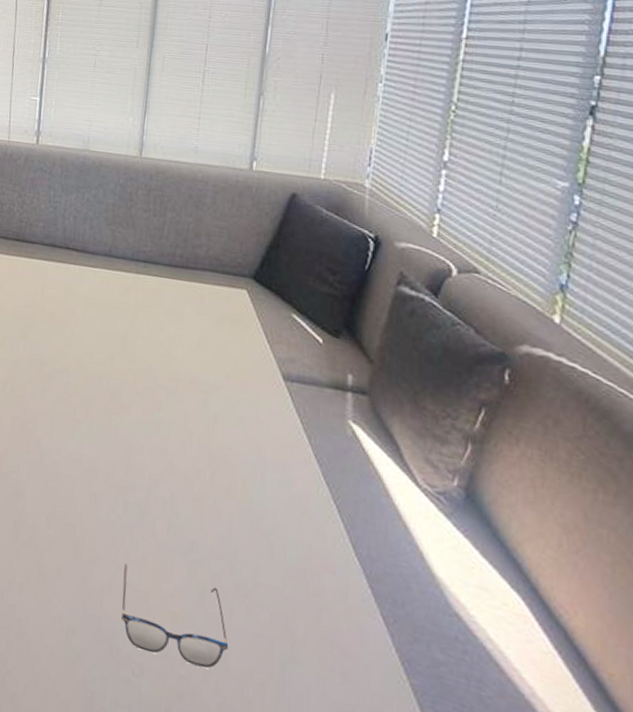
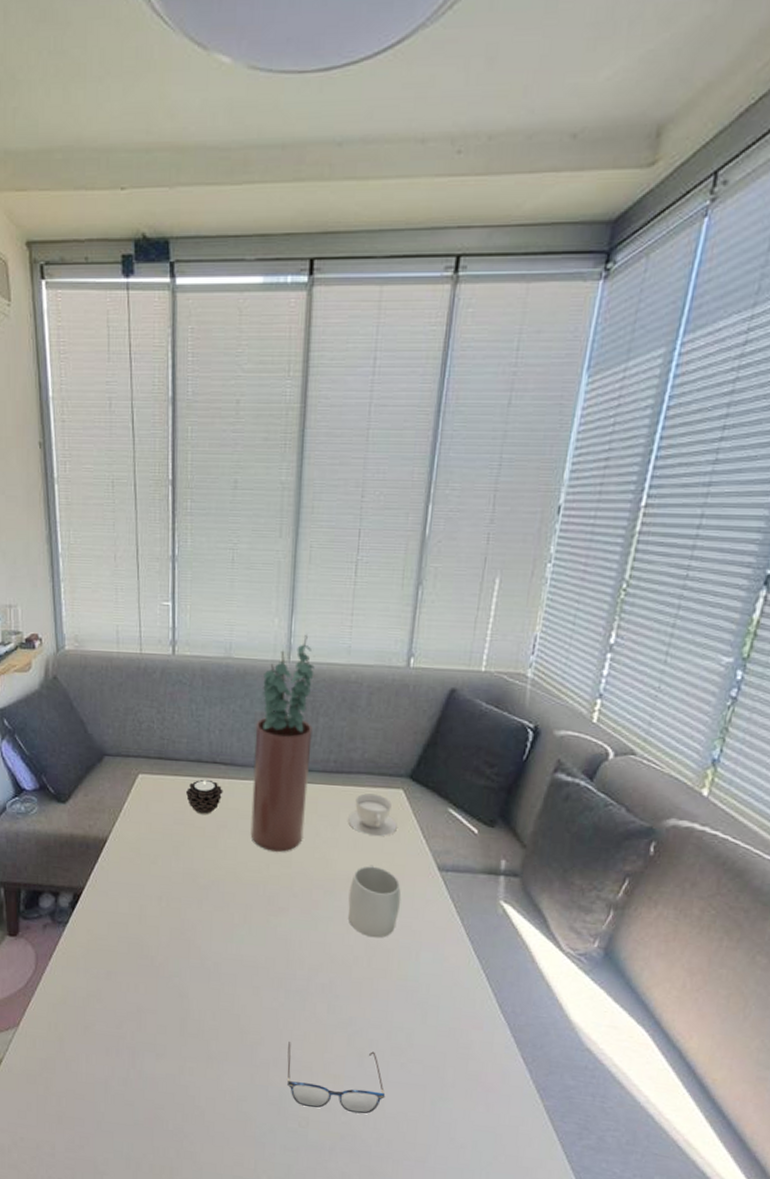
candle: none [39,263,74,300] -> present [186,779,223,815]
vase: none [97,133,164,345] -> present [250,634,315,852]
mug: none [191,367,246,451] -> present [348,864,402,938]
teacup: none [193,291,241,338] -> present [348,793,397,836]

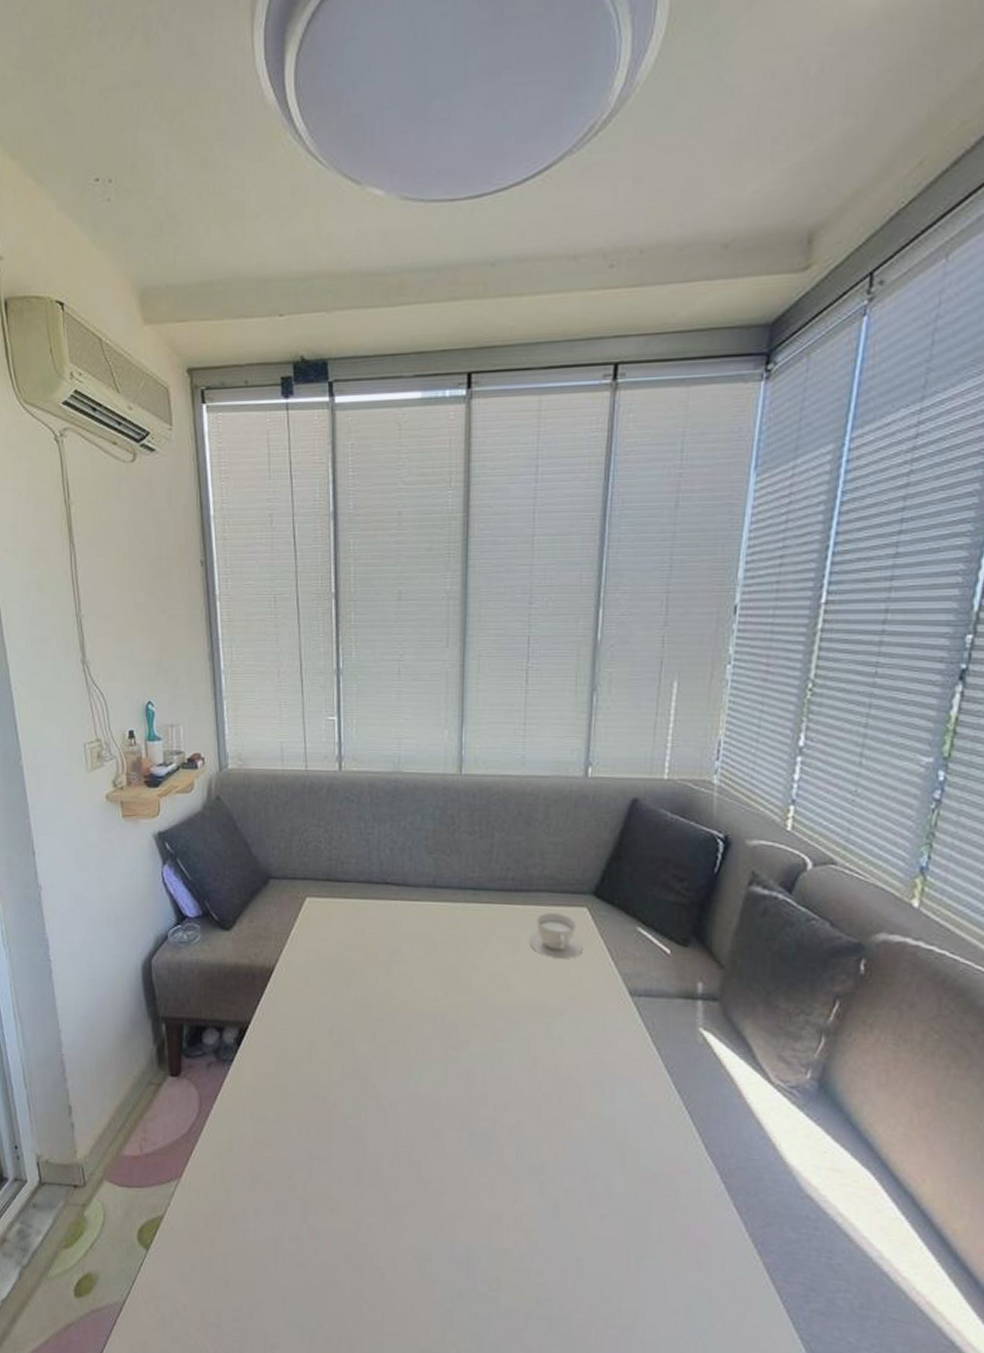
candle: present [186,779,223,815] -> none [357,901,396,940]
vase: present [250,634,315,852] -> none [426,745,488,978]
glasses: present [287,1042,386,1114] -> none [474,1191,585,1275]
mug: present [348,864,402,938] -> none [534,990,591,1072]

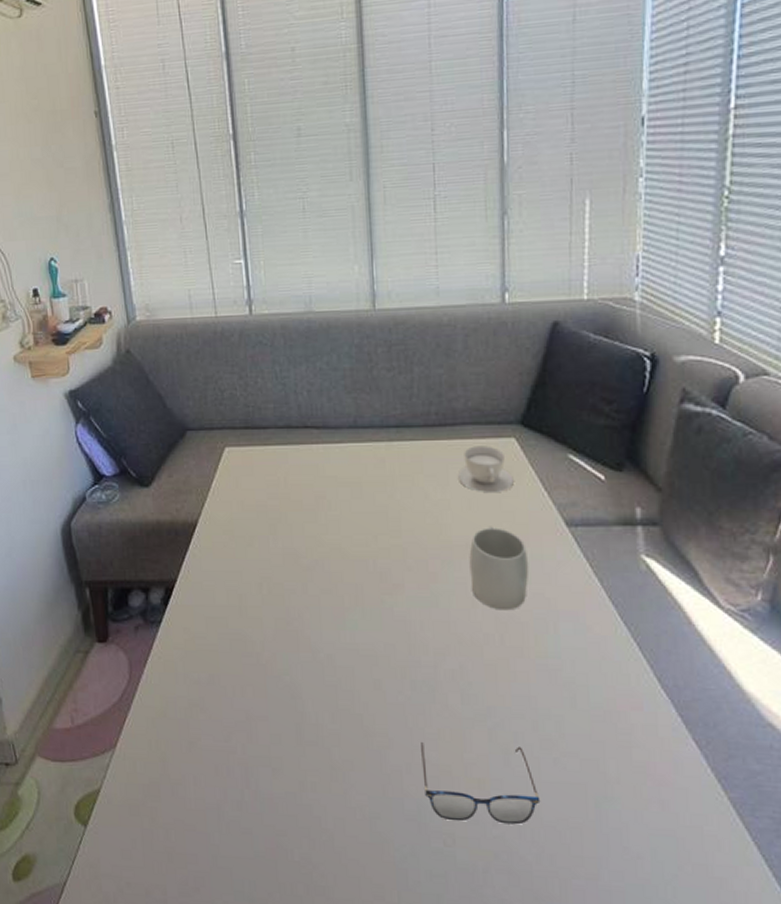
glasses: none [474,1191,585,1275] -> present [421,742,541,825]
mug: none [534,990,591,1072] -> present [469,526,529,611]

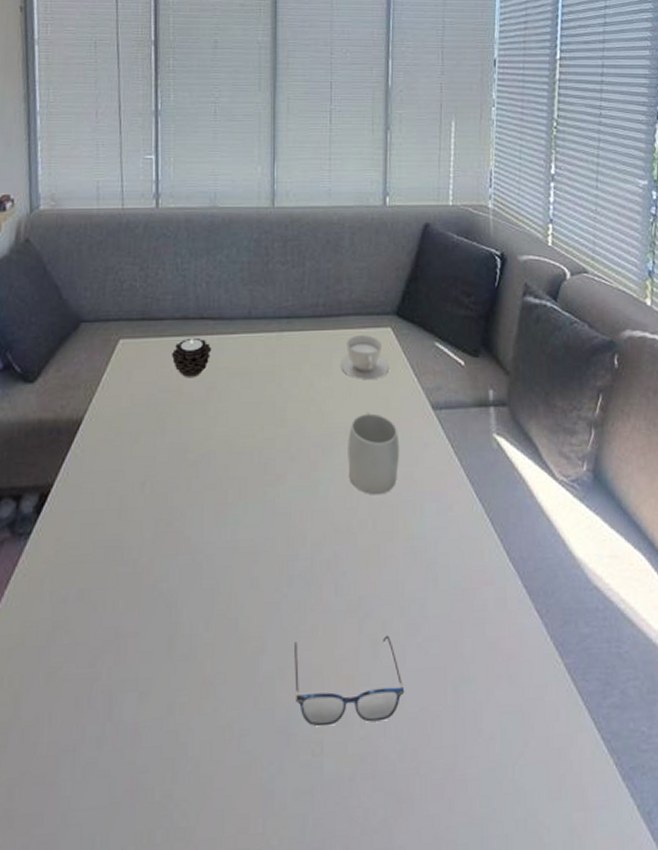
candle: none [278,446,318,486] -> present [172,337,212,378]

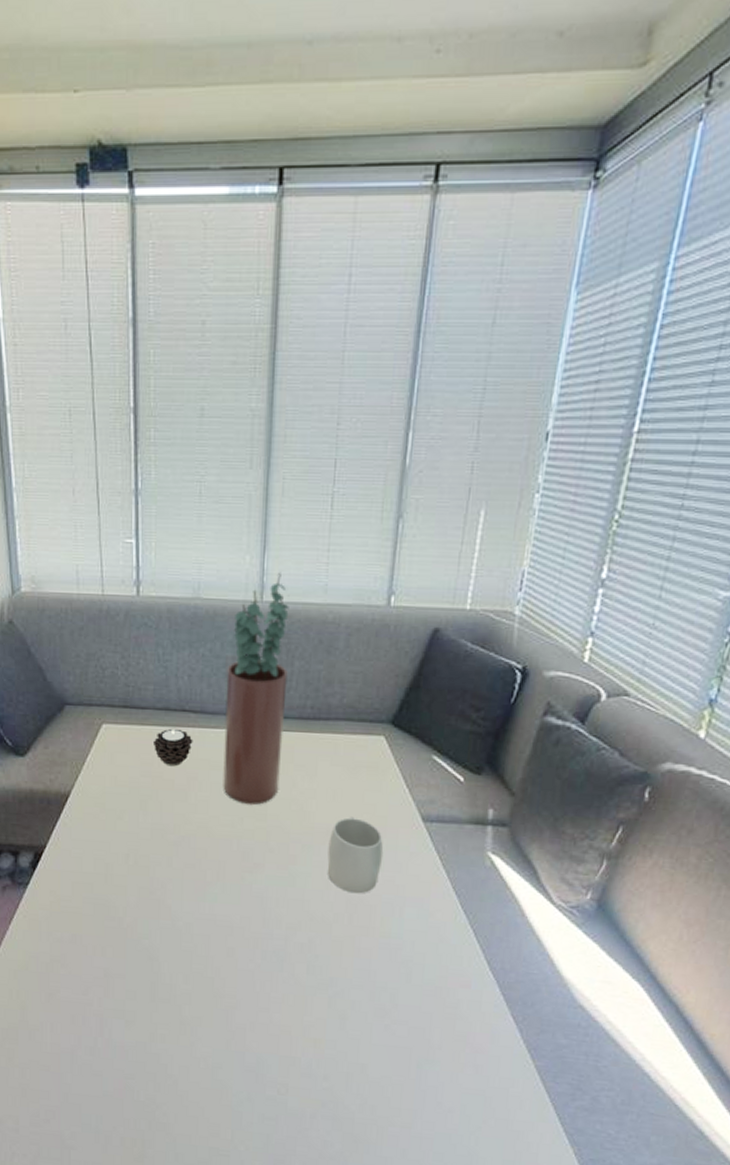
vase: none [242,180,300,410] -> present [223,572,289,805]
glasses: present [294,635,405,727] -> none [265,1005,369,1080]
teacup: present [341,335,389,379] -> none [327,741,379,786]

